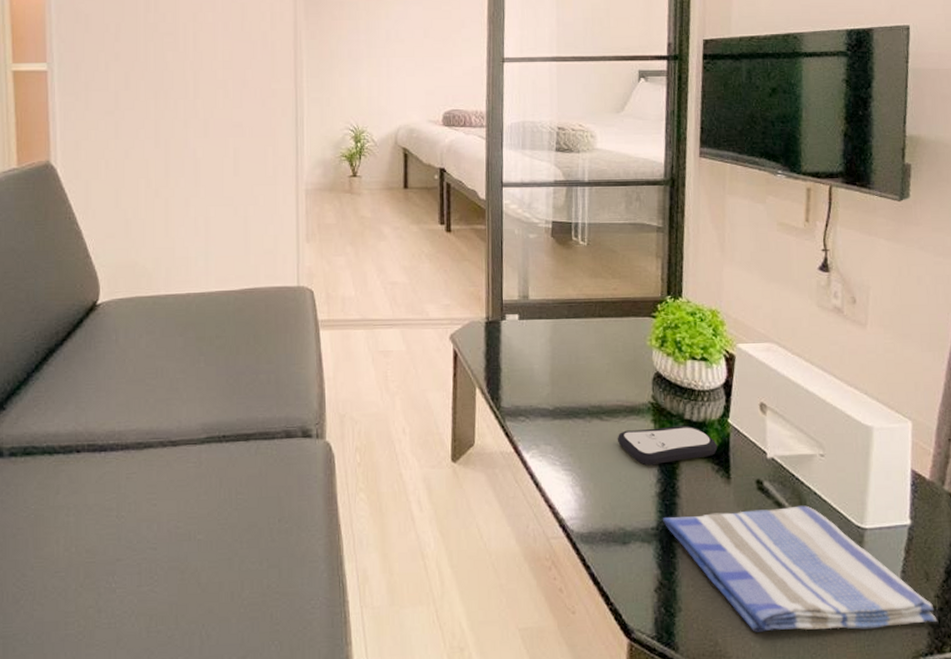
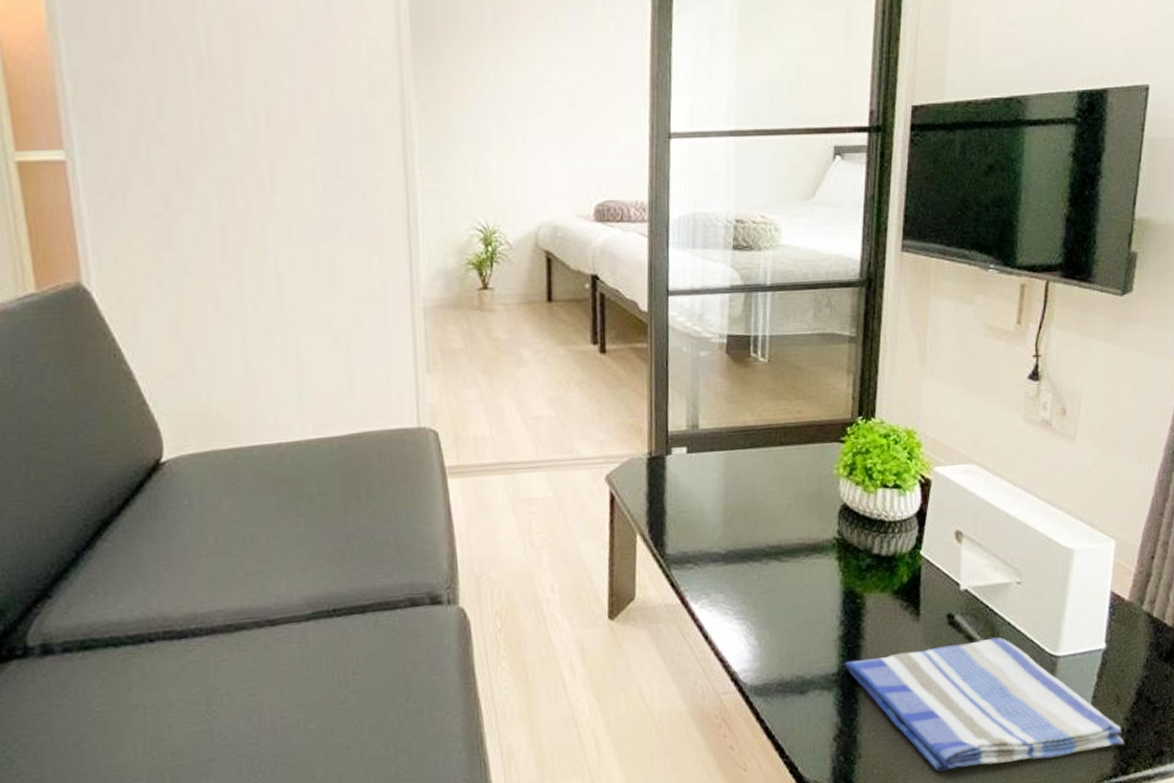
remote control: present [617,425,718,466] -> none [797,561,908,608]

